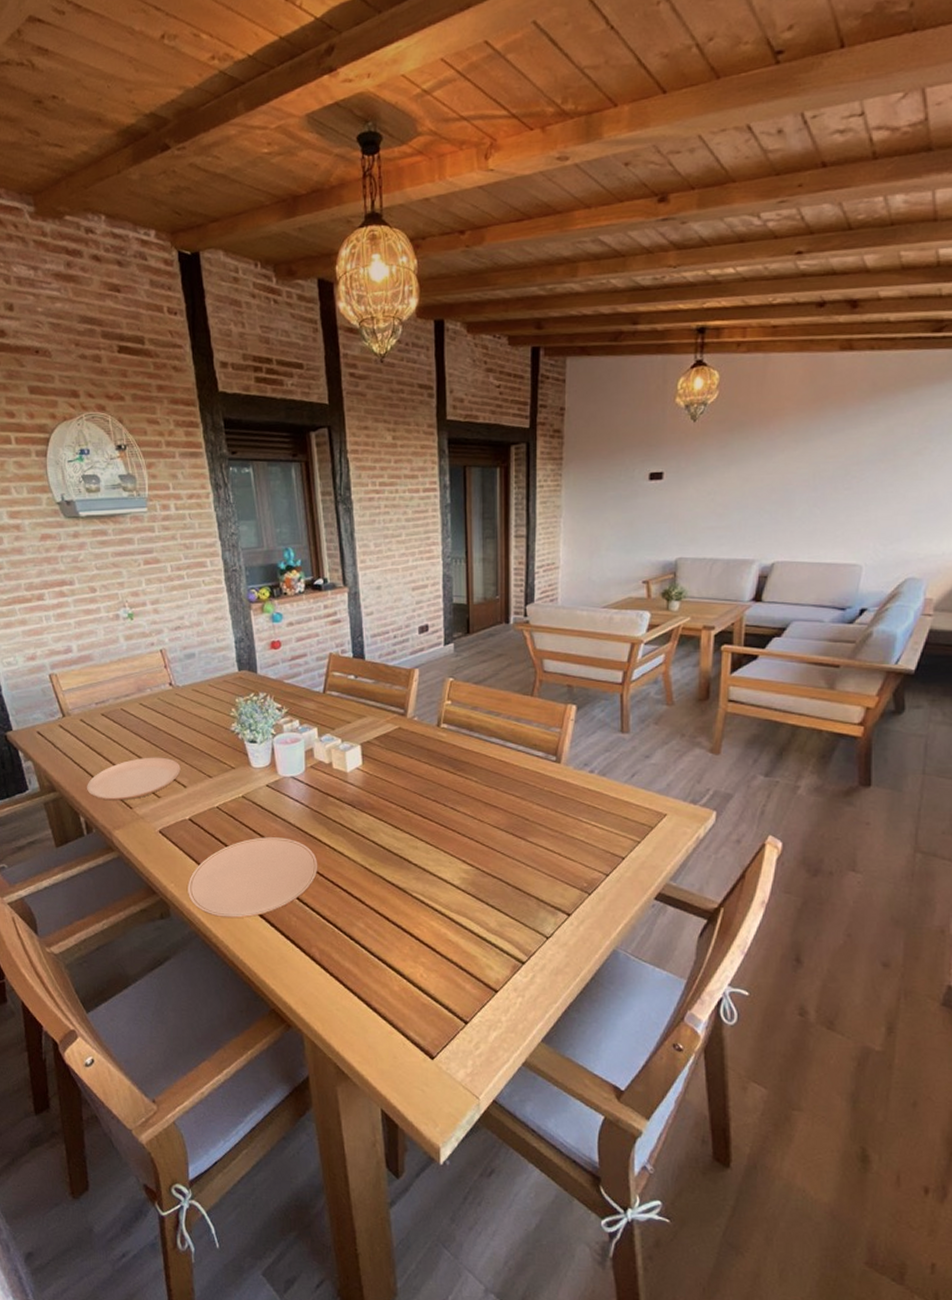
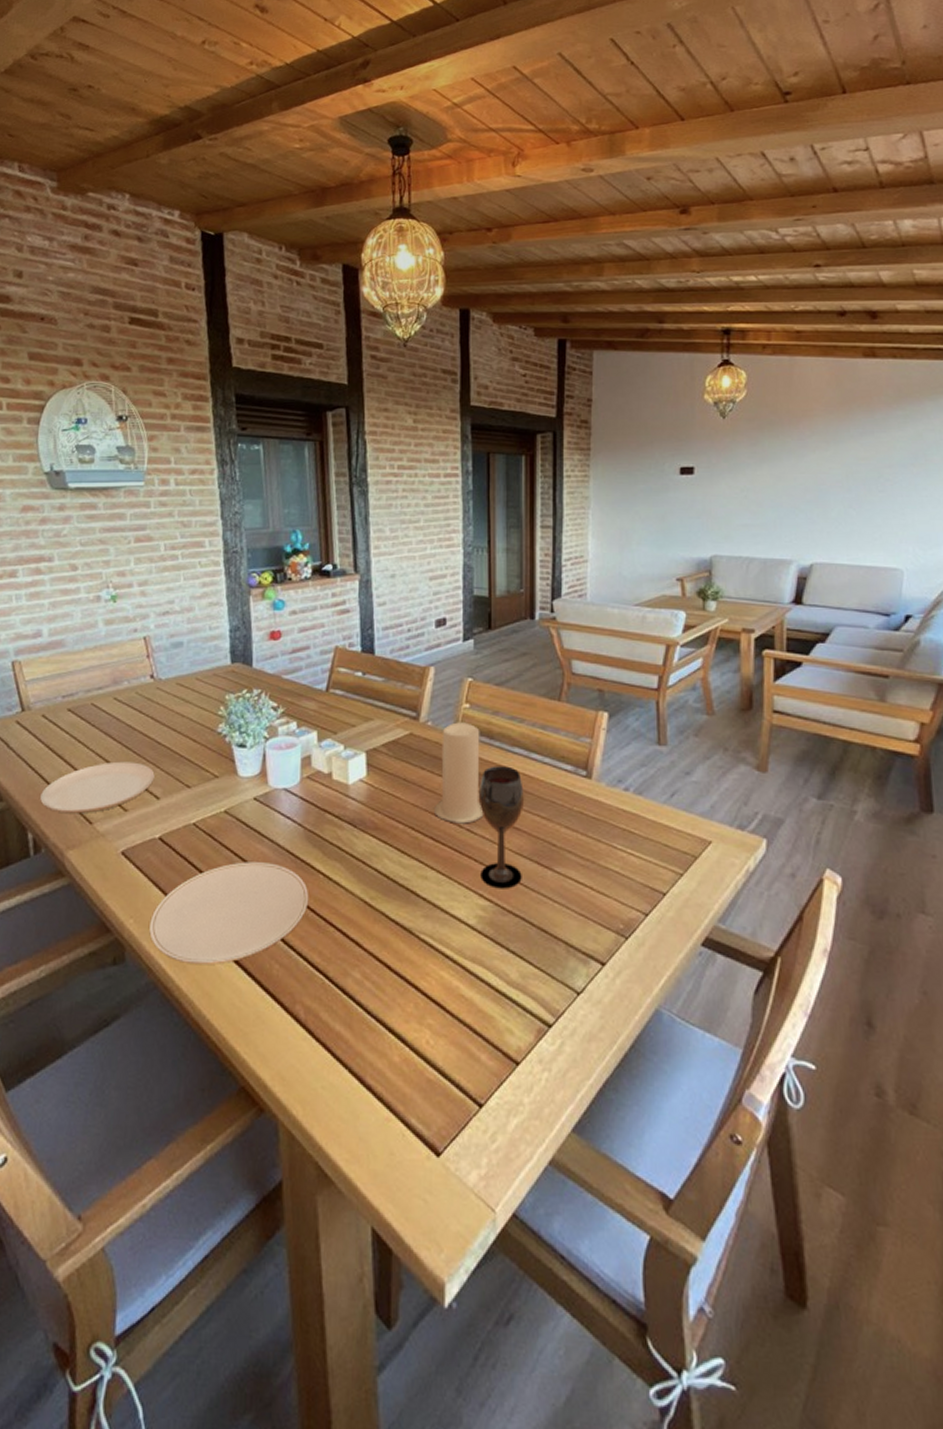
candle: none [422,717,466,803] -> present [434,722,484,824]
wine glass: none [460,754,501,856] -> present [478,766,525,889]

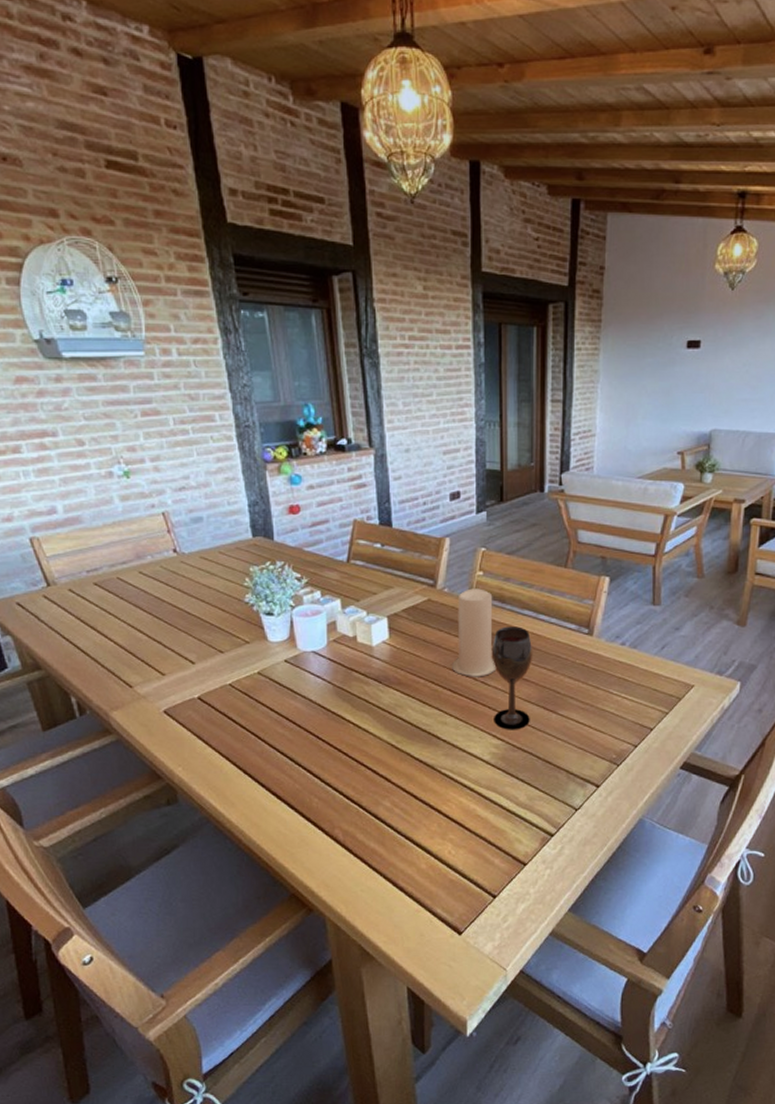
plate: present [40,761,155,814] -> none [78,631,188,679]
plate: present [149,862,309,966] -> none [197,716,342,802]

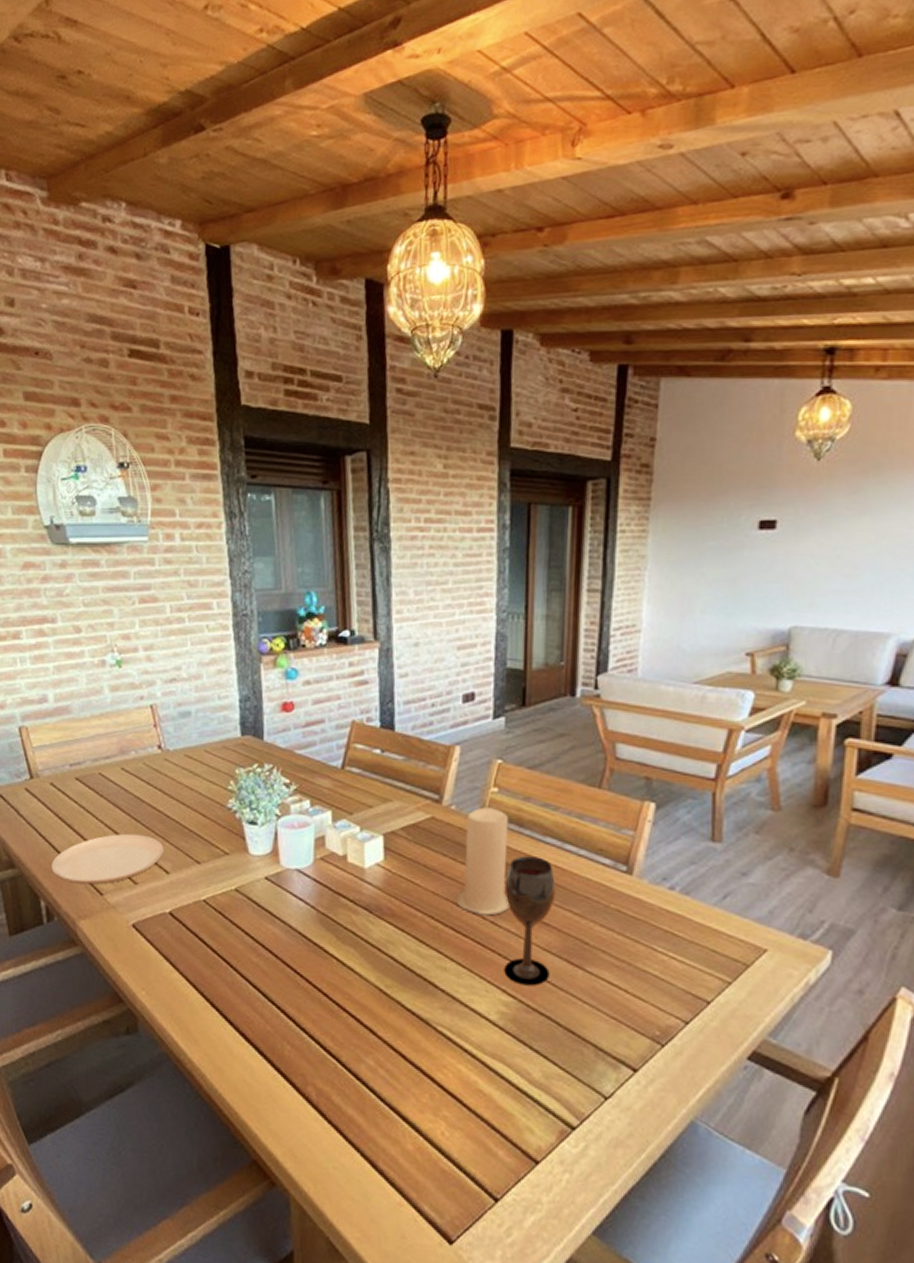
plate: none [78,631,188,679] -> present [51,833,164,885]

